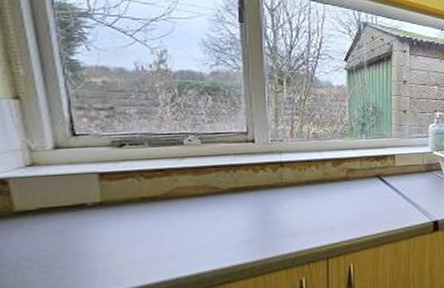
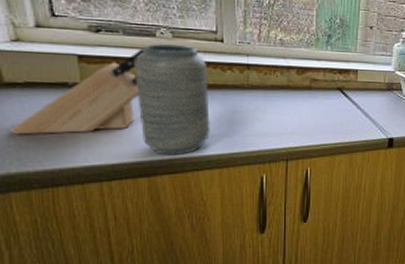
knife block: none [18,159,170,268] -> present [10,49,144,135]
vase: none [160,150,243,271] -> present [134,44,210,156]

